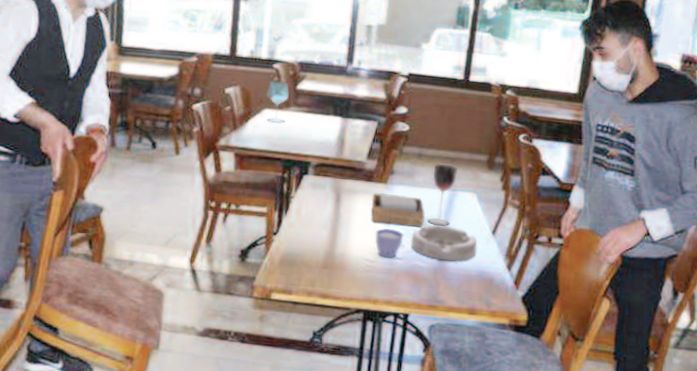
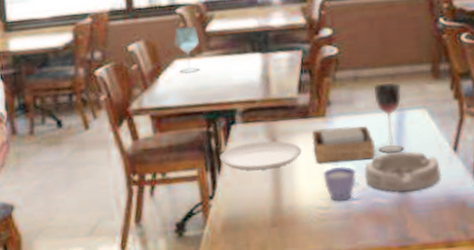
plate: none [289,193,361,220] -> present [220,141,302,171]

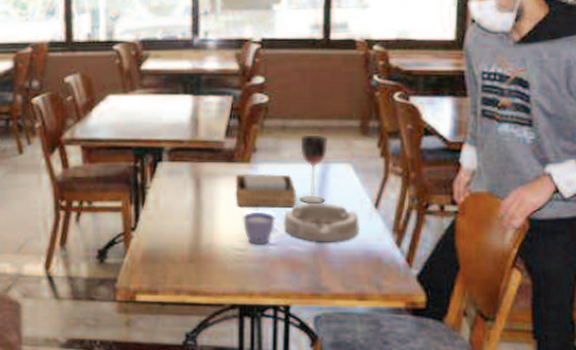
wine glass: present [174,26,200,74] -> none [109,63,134,109]
plate: present [220,141,302,171] -> none [145,181,224,208]

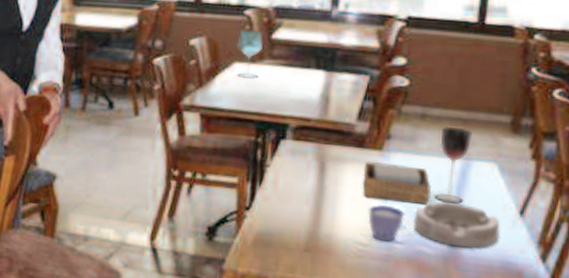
wine glass: none [109,63,134,109] -> present [237,29,264,79]

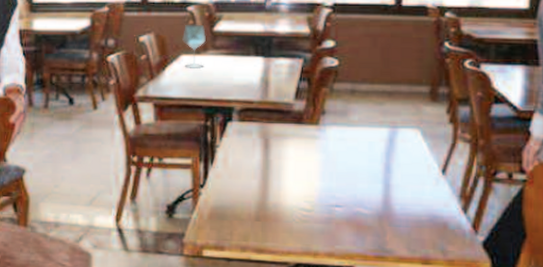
napkin holder: present [362,162,431,206] -> none [303,135,363,172]
cup: present [367,203,414,242] -> none [310,173,350,206]
ashtray: present [414,201,500,248] -> none [350,166,426,206]
wineglass: present [434,126,473,204] -> none [367,99,398,168]

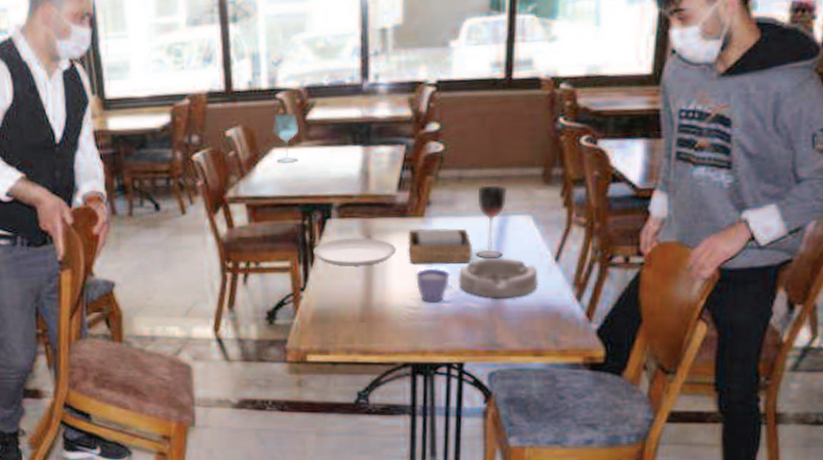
plate: none [214,140,292,167] -> present [313,238,396,267]
napkin holder: none [303,135,363,172] -> present [408,228,472,265]
cup: none [310,173,350,206] -> present [416,268,459,303]
ashtray: none [350,166,426,206] -> present [459,257,538,298]
wineglass: none [367,99,398,168] -> present [476,184,508,259]

